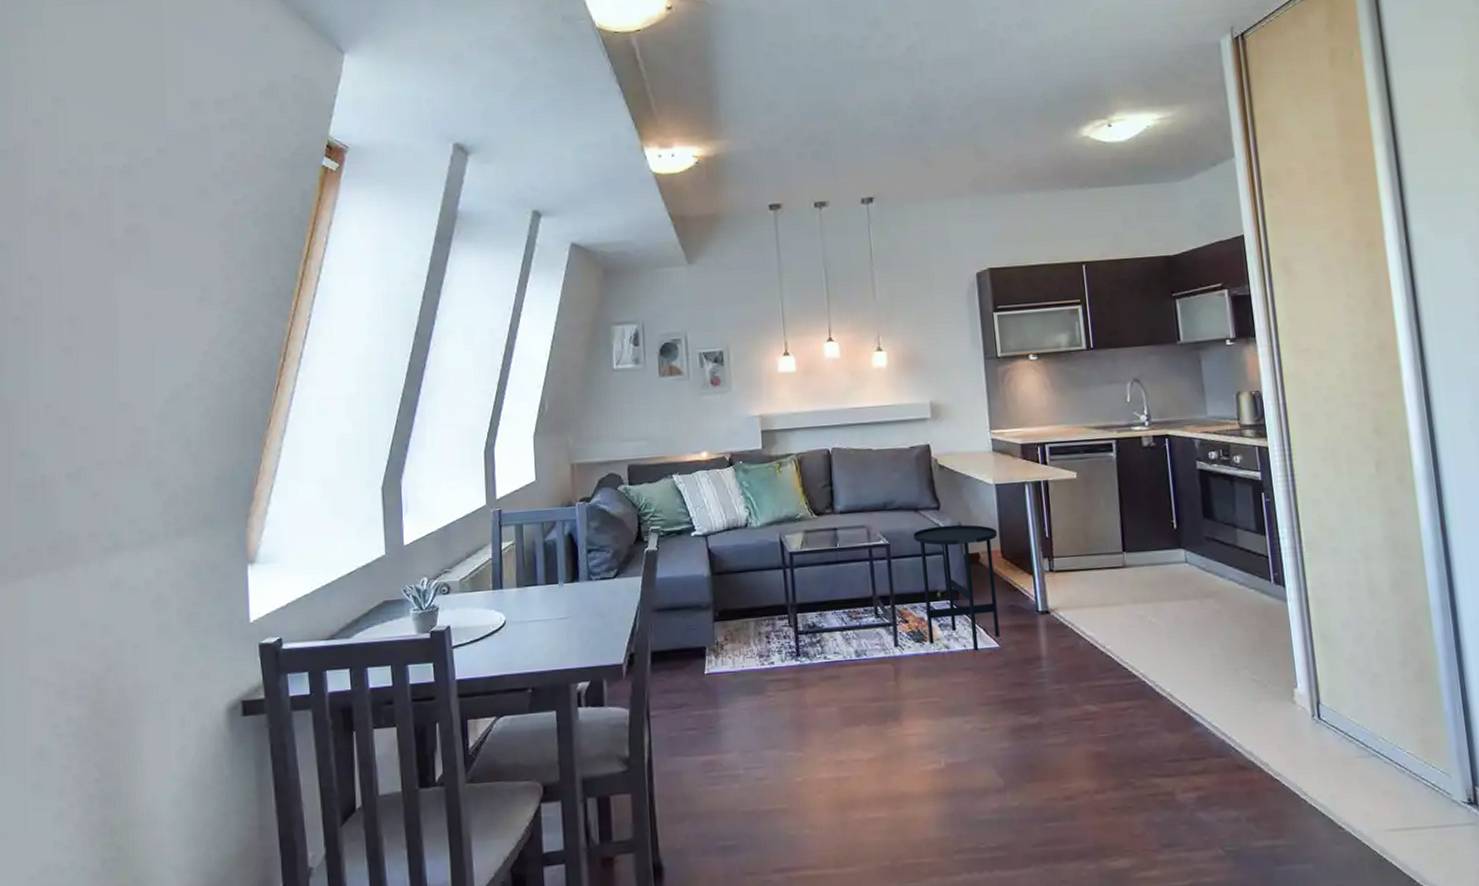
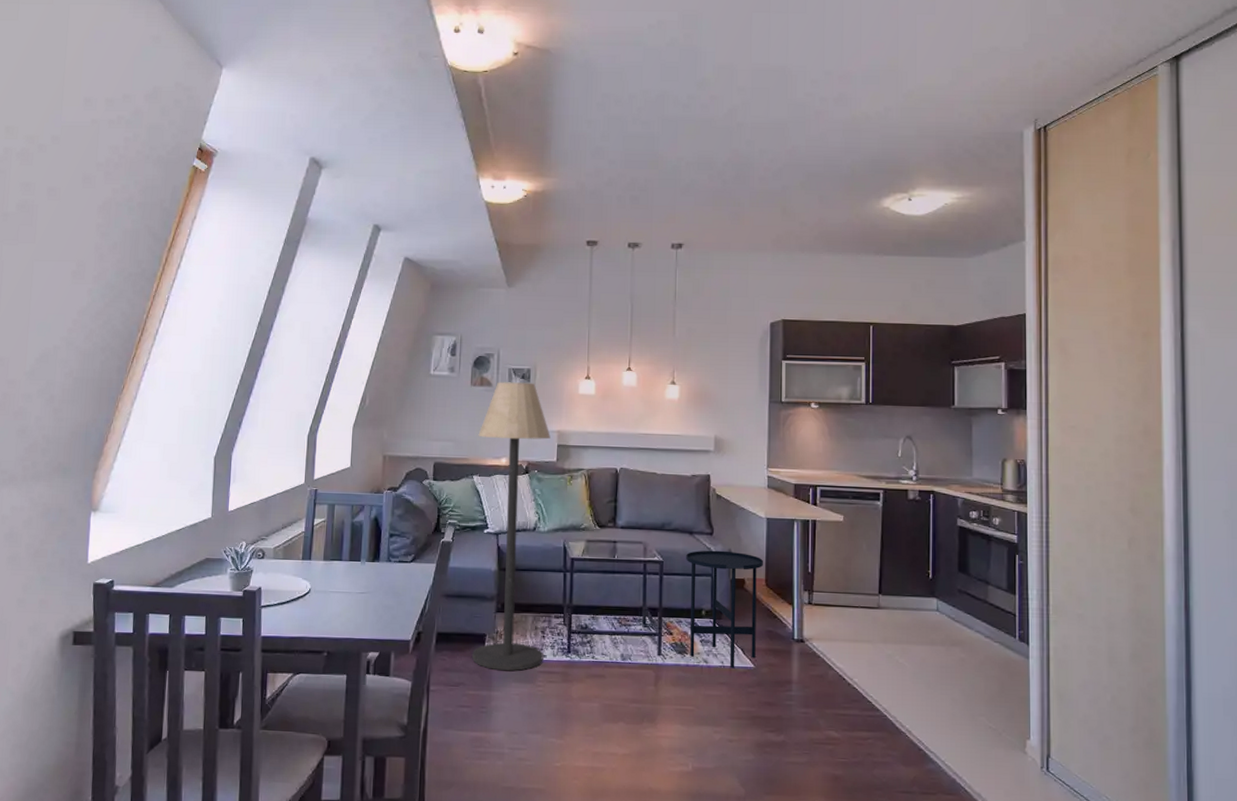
floor lamp: none [673,366,771,685] -> present [472,382,550,671]

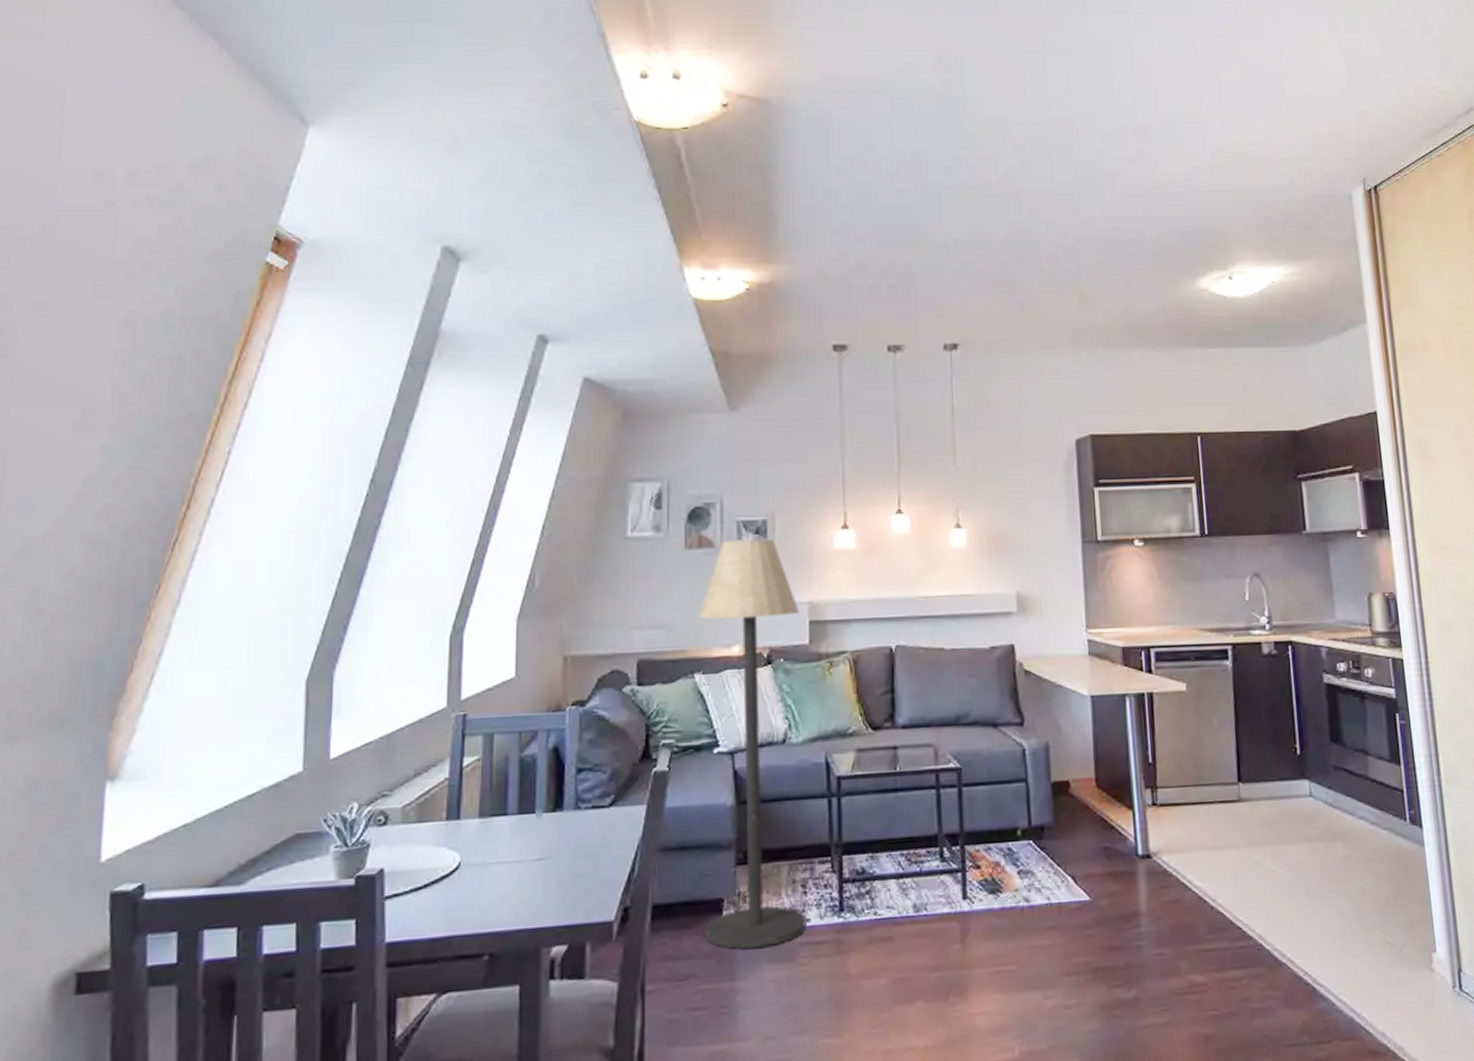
side table: present [686,550,764,668] -> none [991,745,1092,905]

